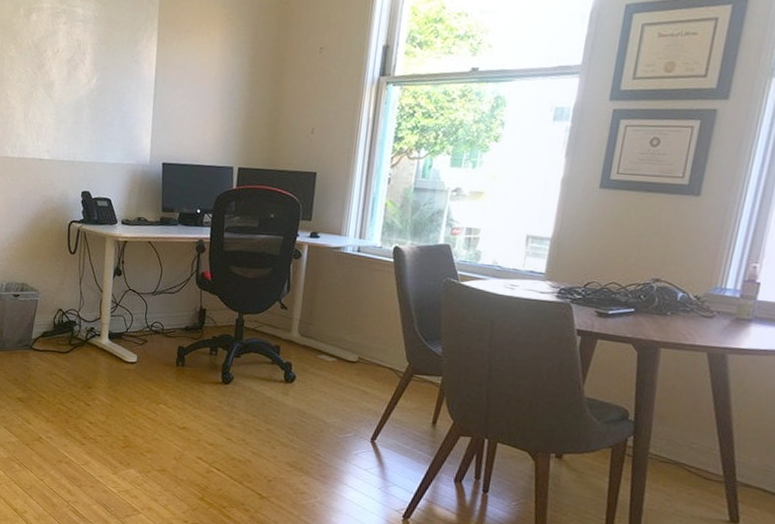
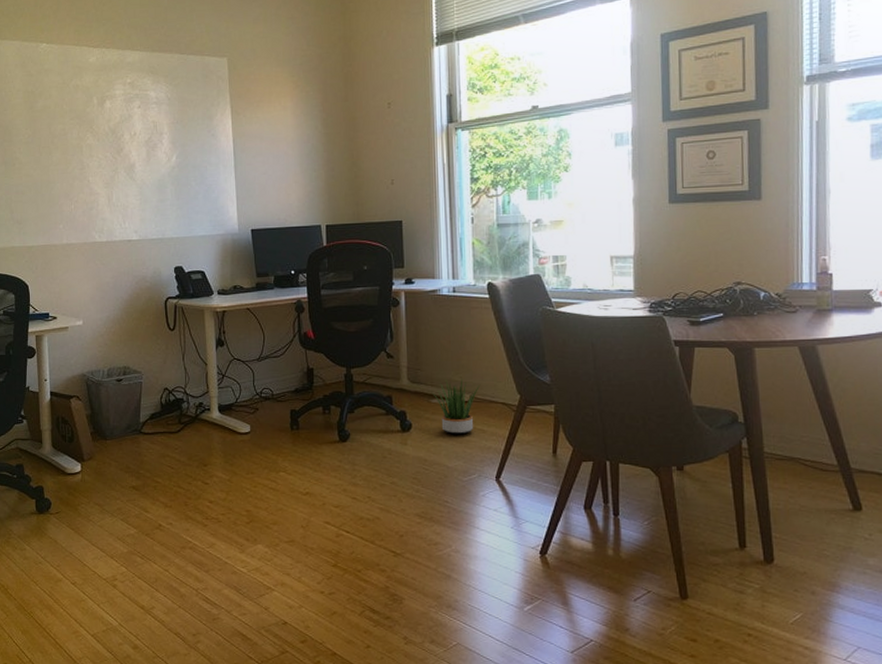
potted plant: none [320,337,371,394] -> present [431,379,481,435]

